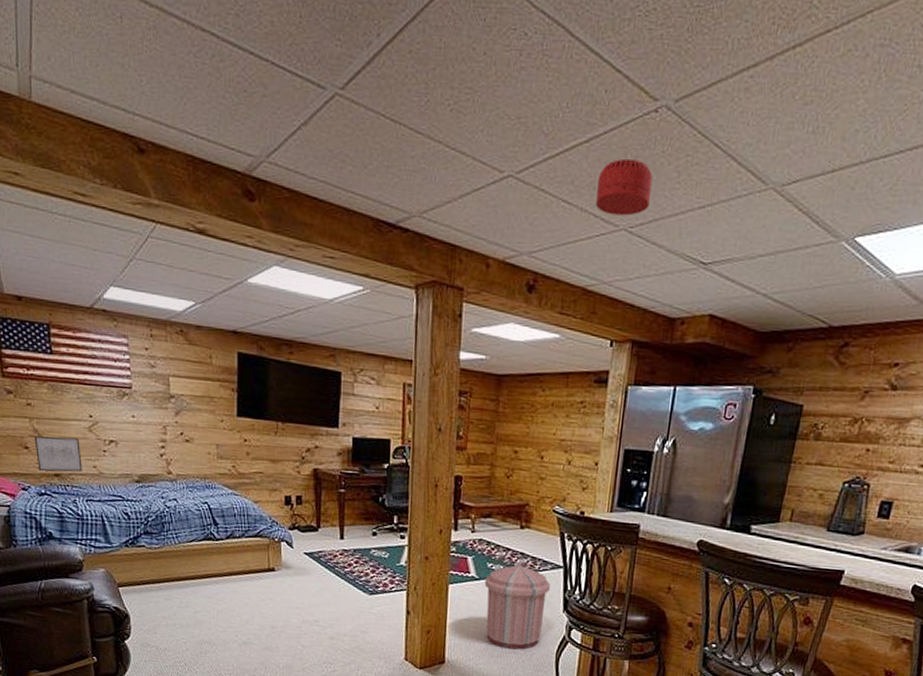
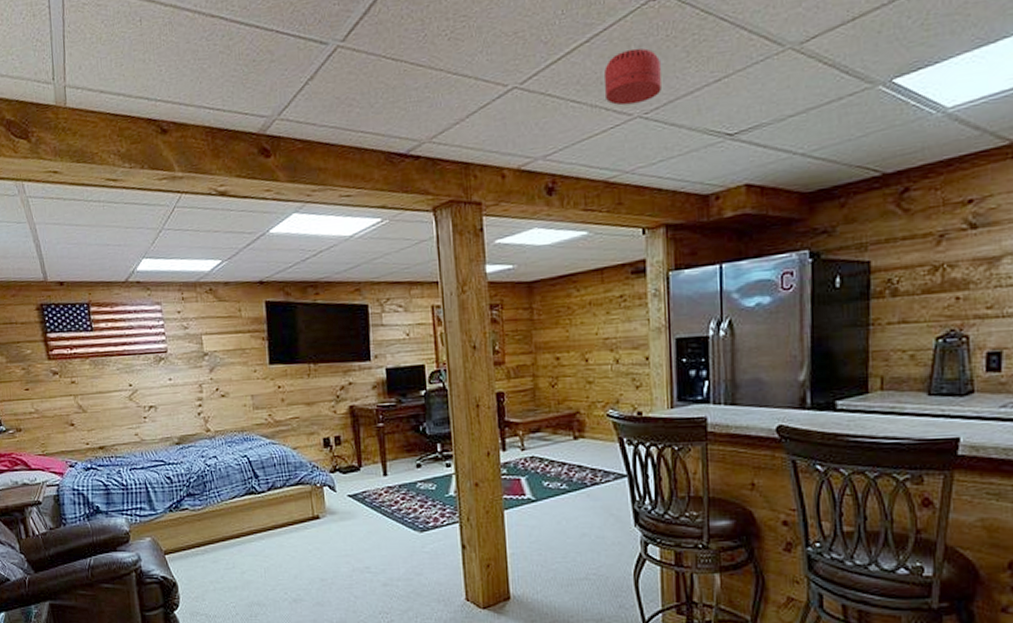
wall art: present [34,436,83,472] -> none [79,408,125,447]
trash can: present [484,564,550,650] -> none [542,478,616,575]

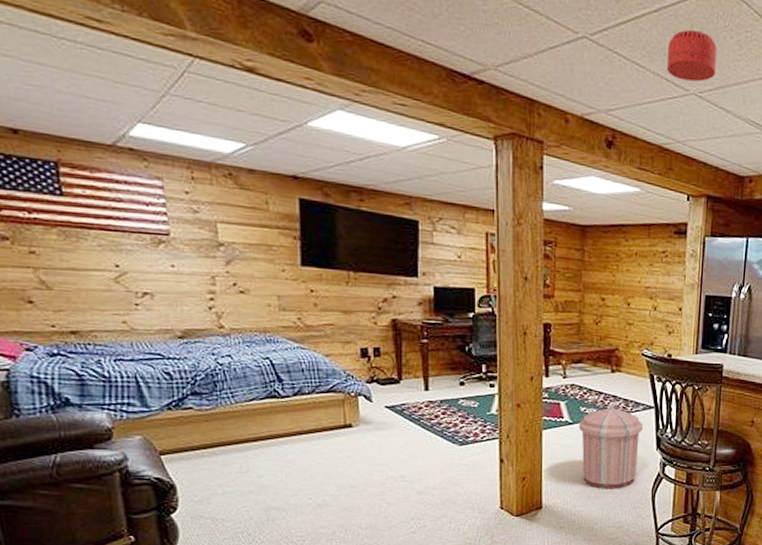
trash can: none [542,478,616,575] -> present [579,406,643,489]

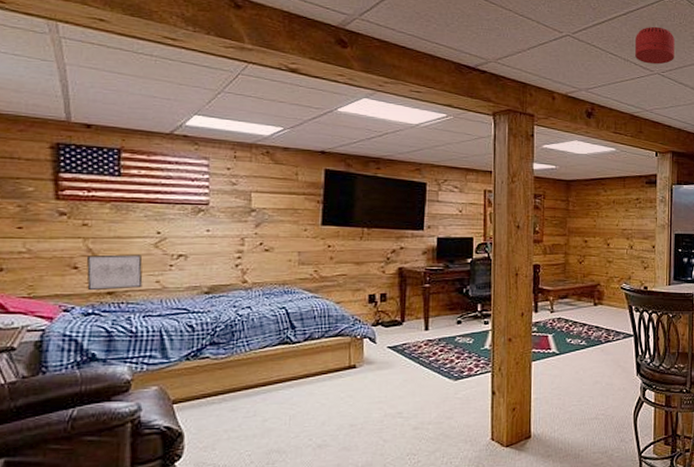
wall art: none [40,288,108,329] -> present [86,254,143,291]
trash can: present [579,406,643,489] -> none [565,336,623,416]

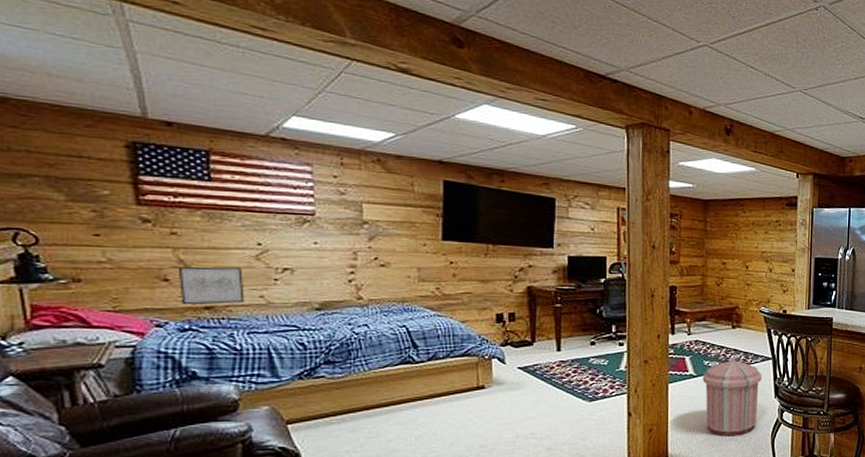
trash can: none [565,336,623,416] -> present [702,359,762,437]
smoke detector: present [635,26,675,65] -> none [777,40,818,81]

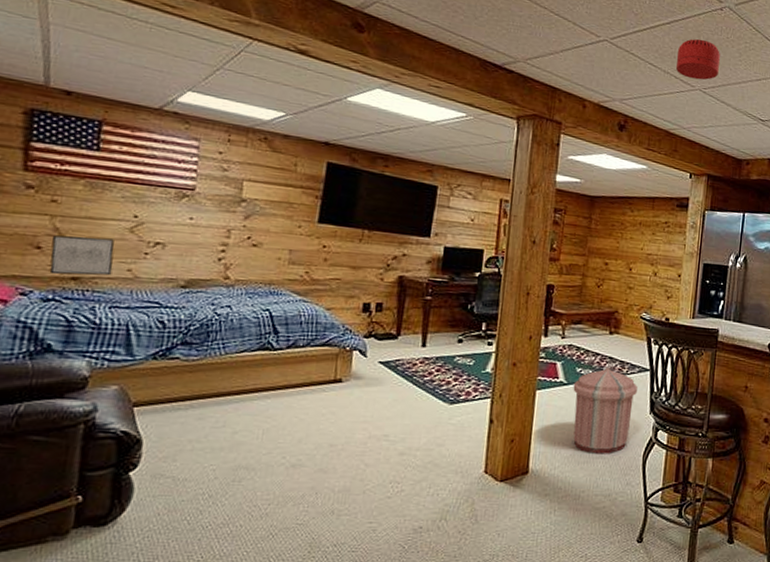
smoke detector: none [777,40,818,81] -> present [676,39,720,80]

